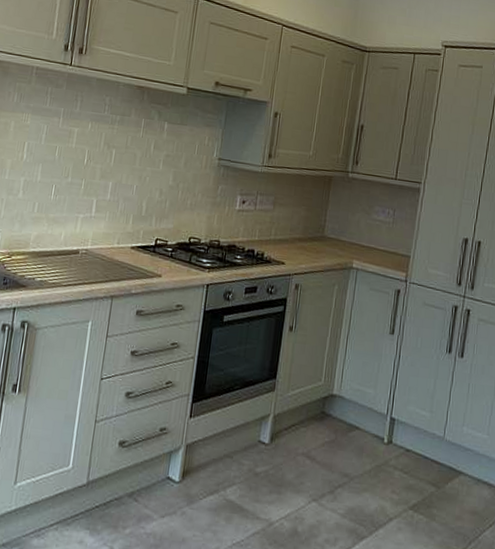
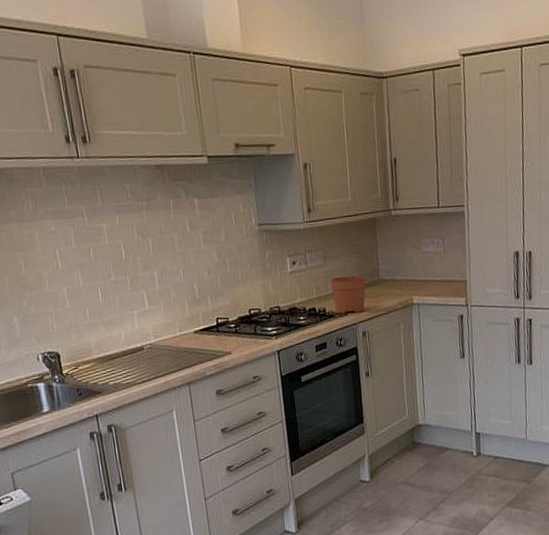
plant pot: none [273,212,310,264] -> present [330,262,366,314]

